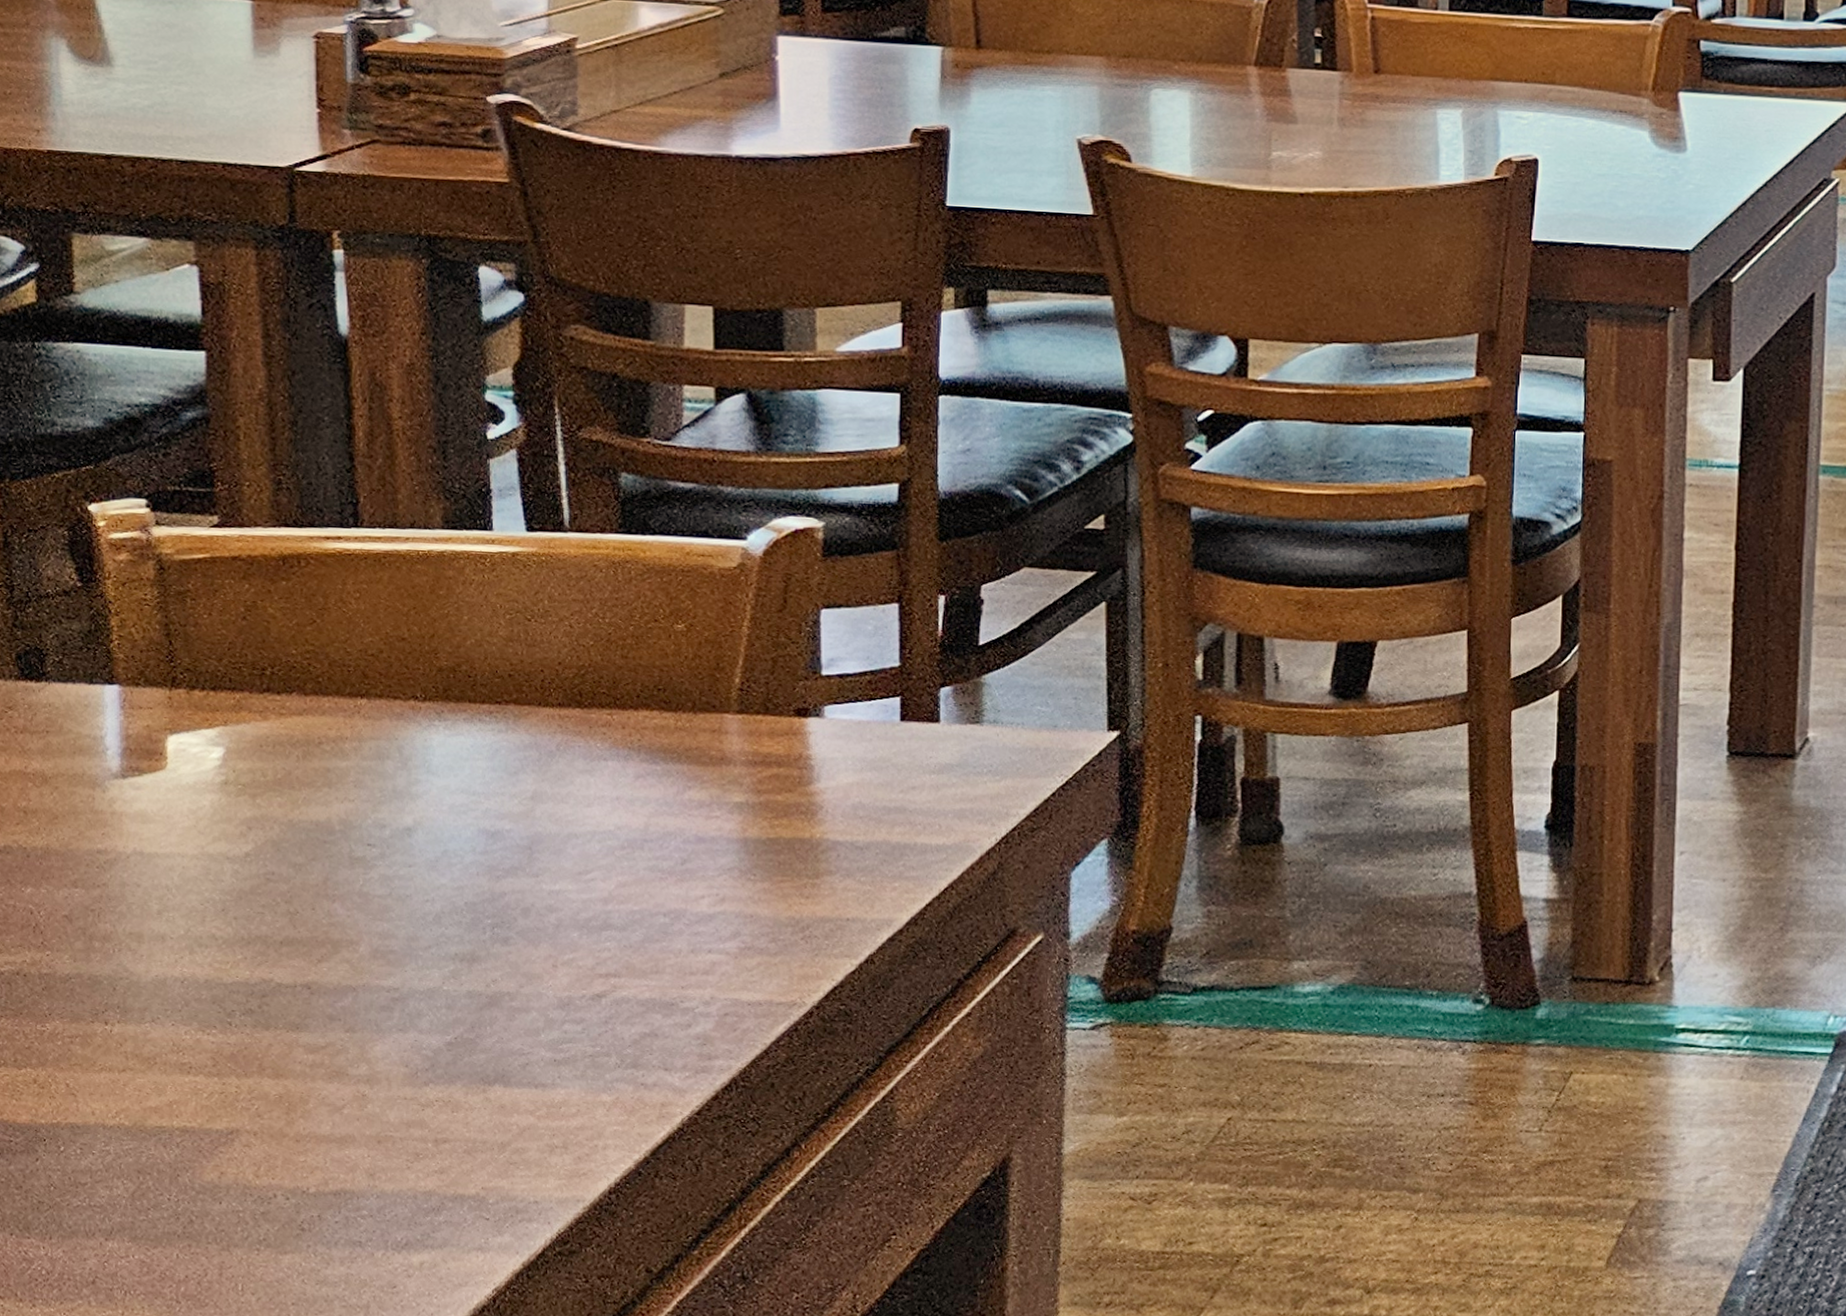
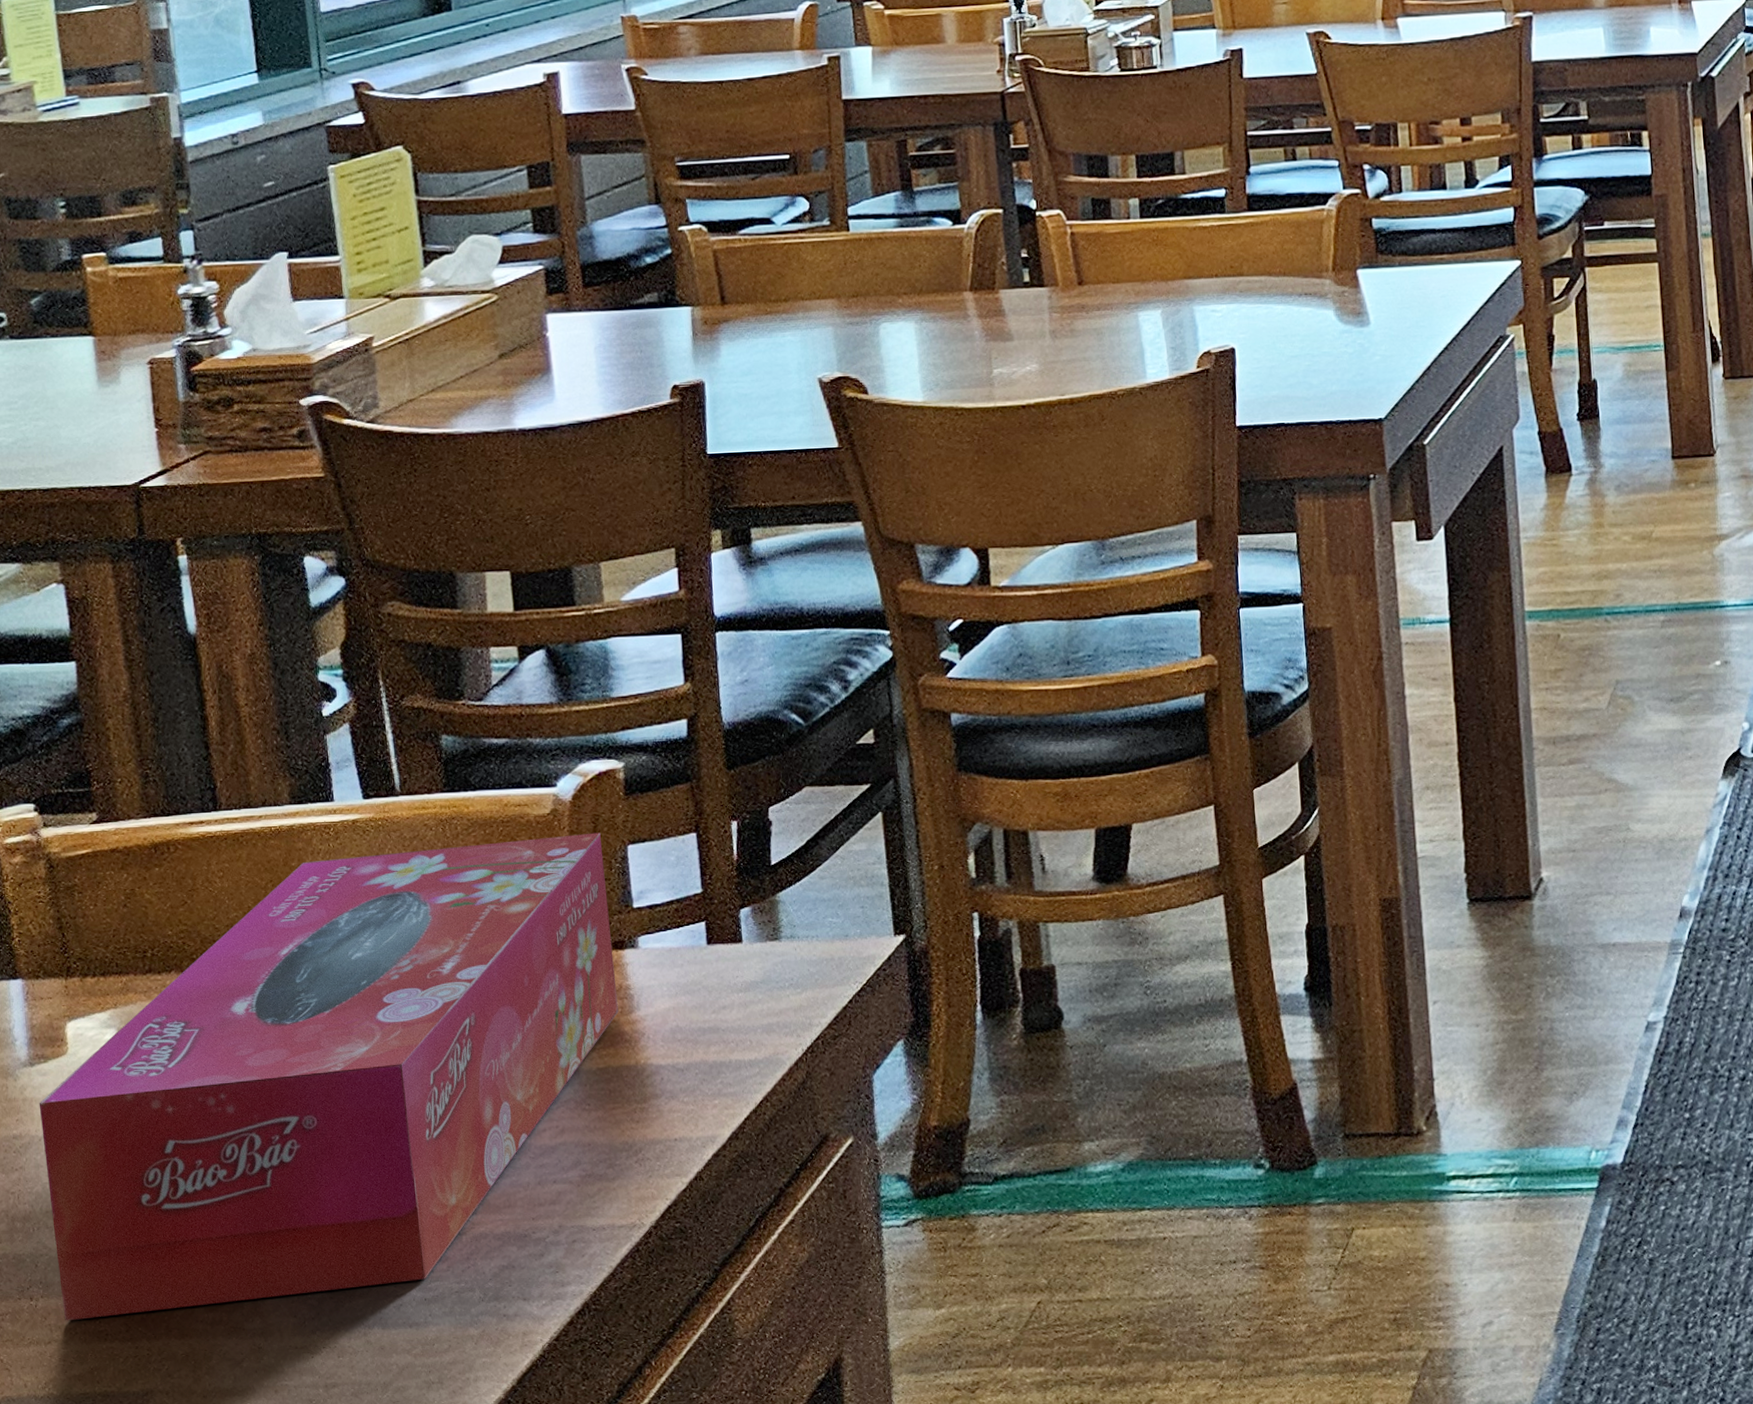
tissue box: none [129,591,796,1050] -> present [39,832,619,1321]

